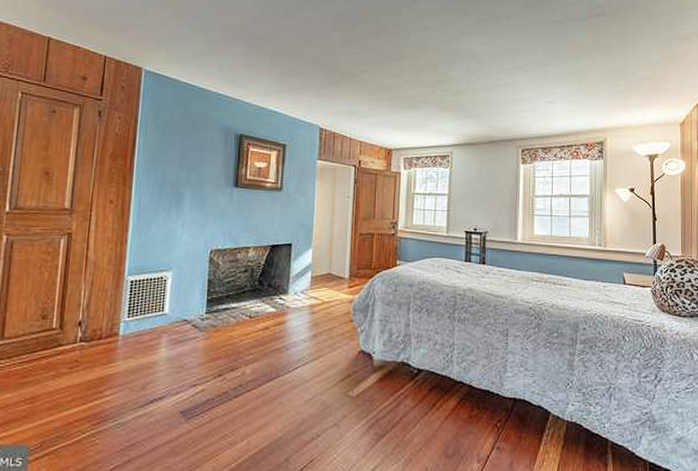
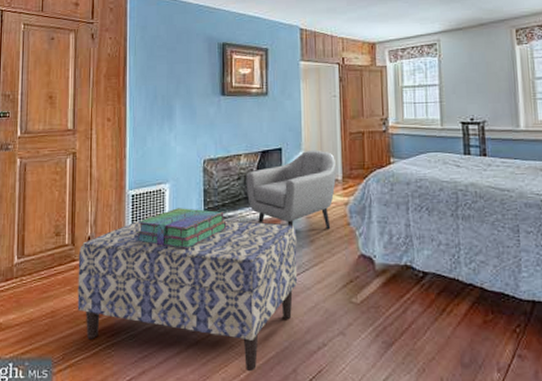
bench: none [61,303,300,461] -> present [77,215,298,372]
stack of books: none [131,297,230,338] -> present [136,208,227,248]
armchair: none [252,247,344,325] -> present [246,150,336,229]

